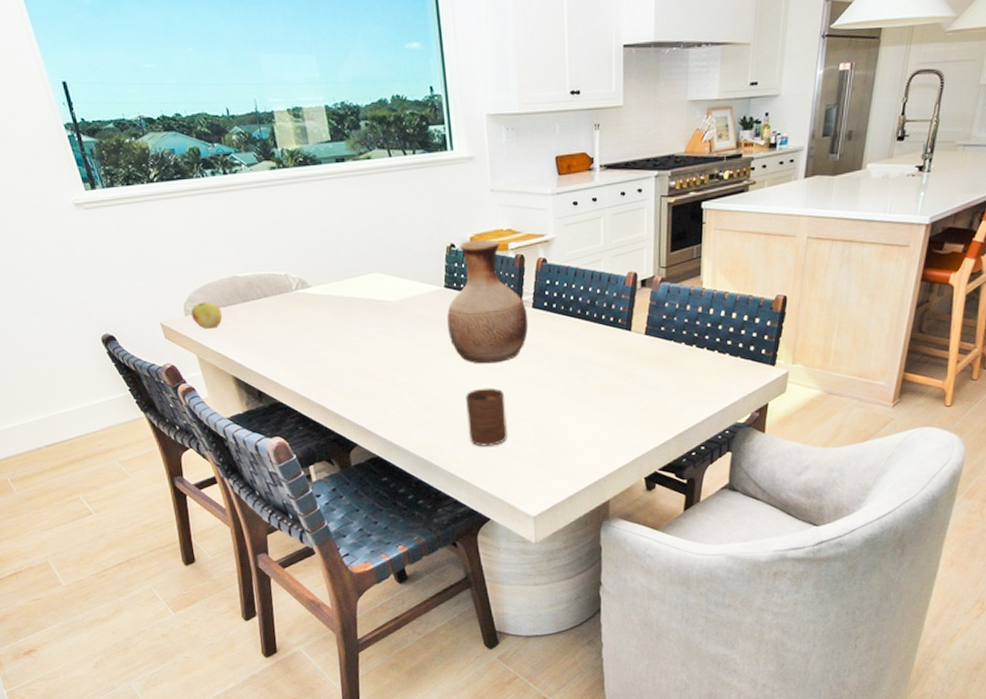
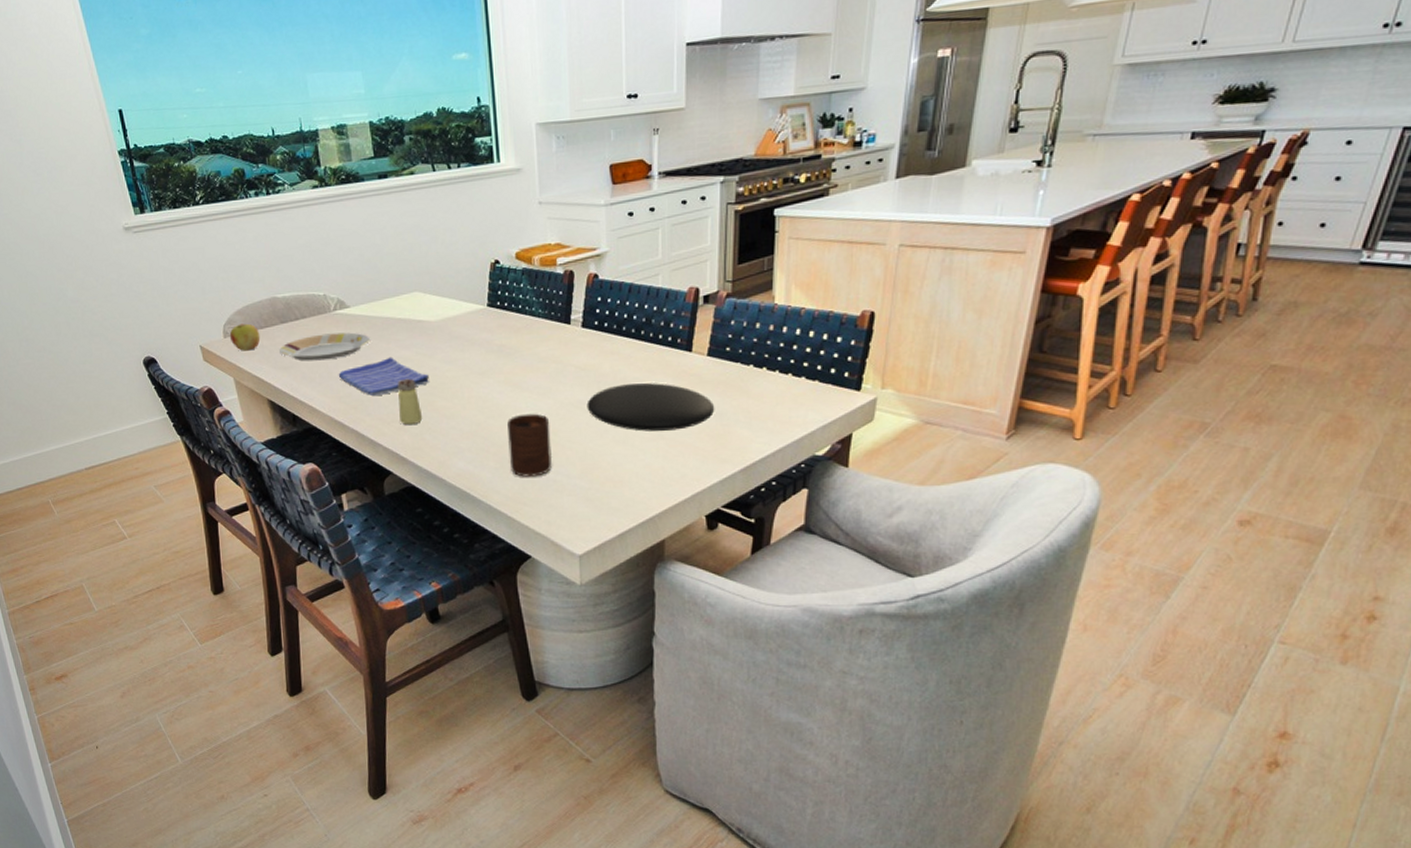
plate: none [242,311,333,339] -> present [279,332,371,361]
dish towel: none [302,335,391,372] -> present [338,356,429,396]
saltshaker: none [361,355,386,400] -> present [398,378,423,426]
vase: present [447,239,529,364] -> none [489,255,577,388]
plate: none [538,359,652,403] -> present [587,383,715,431]

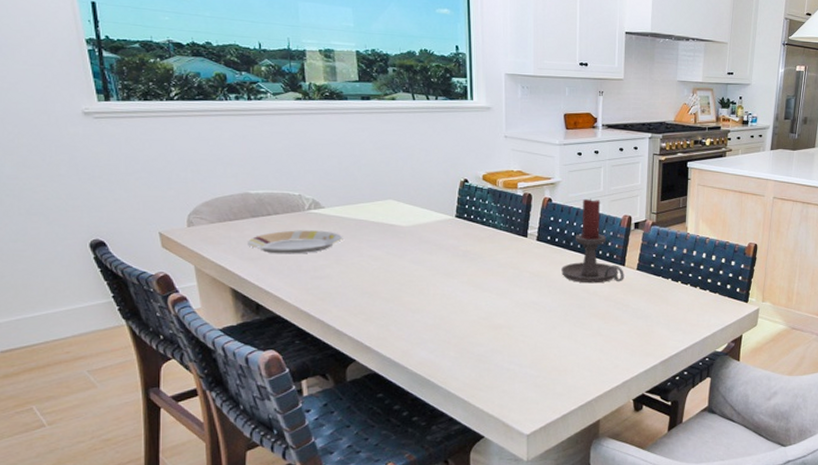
apple: present [229,323,261,351] -> none [194,215,228,241]
dish towel: present [338,356,429,396] -> none [307,255,398,289]
saltshaker: present [398,378,423,426] -> none [367,275,389,318]
cup: present [507,413,553,477] -> none [468,310,507,366]
plate: present [587,383,715,431] -> none [538,289,642,329]
candle holder: none [613,269,692,376] -> present [561,198,624,284]

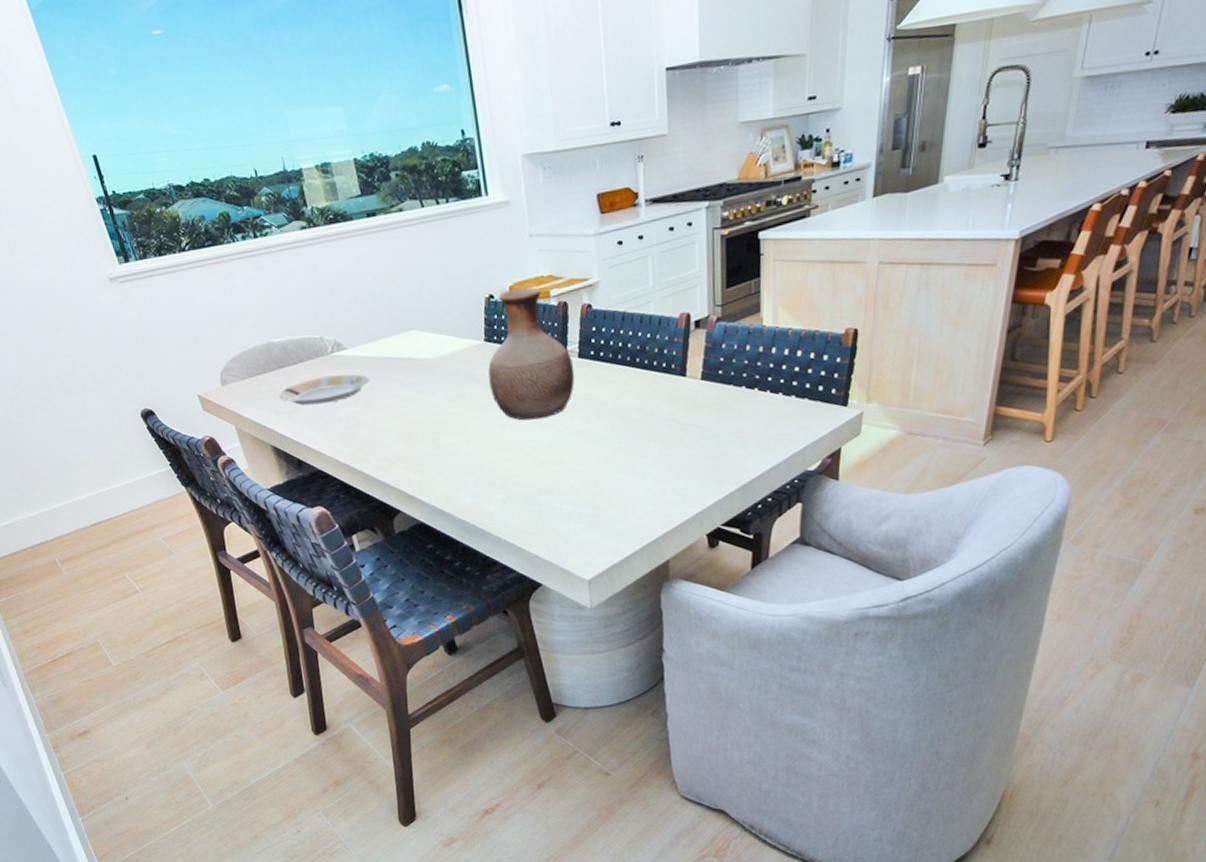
vase: none [456,178,532,288] -> present [488,287,575,420]
candle holder: present [561,198,624,284] -> none [610,297,687,403]

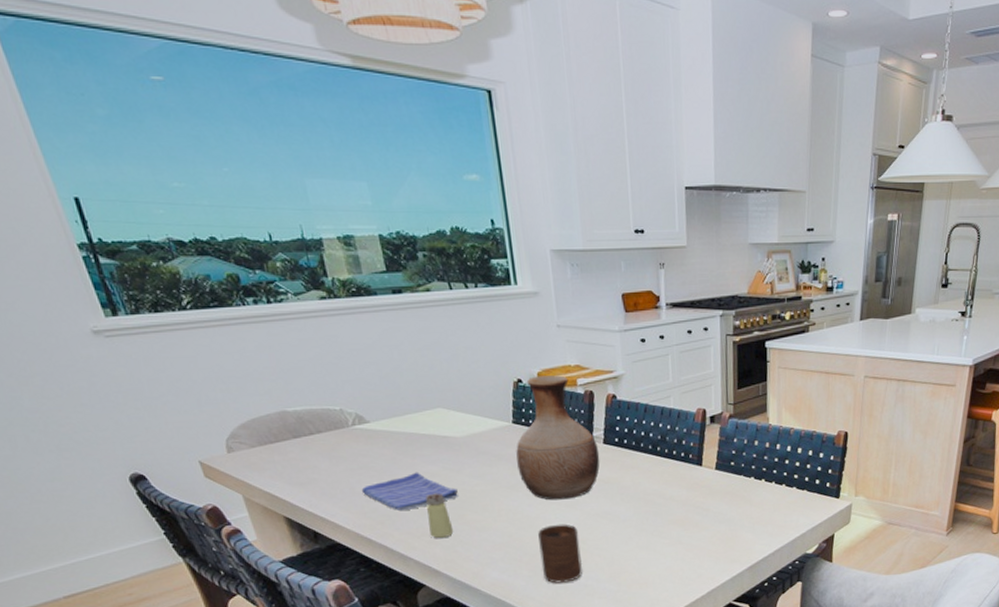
plate: present [279,373,371,405] -> none [294,447,395,477]
dish towel: none [340,396,432,436] -> present [361,472,458,510]
saltshaker: none [400,417,428,464] -> present [426,493,454,539]
cup: none [511,444,557,508] -> present [538,523,583,583]

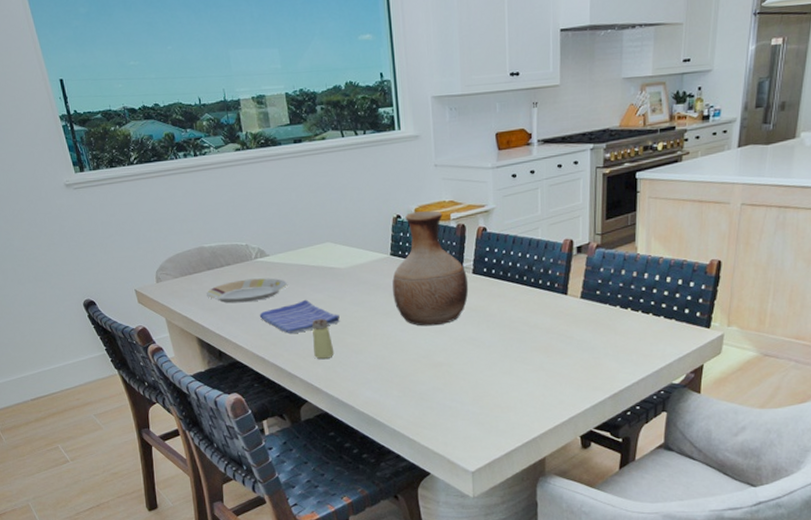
plate: none [294,447,395,477] -> present [207,278,288,303]
cup: present [538,523,583,583] -> none [409,348,448,404]

